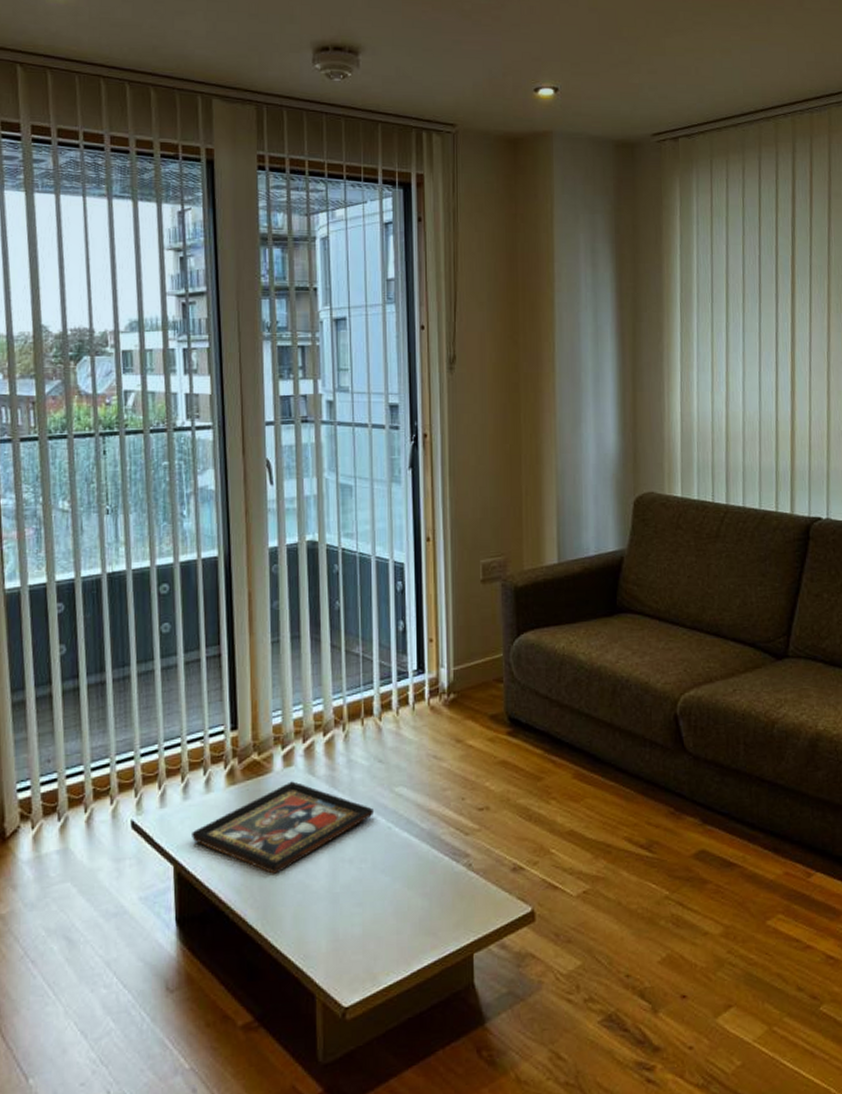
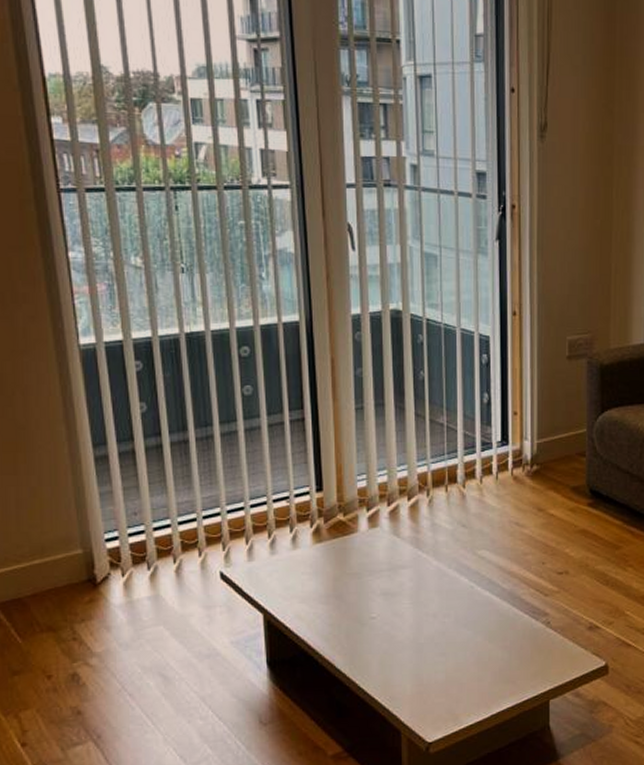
decorative tray: present [192,781,375,874] -> none [280,541,458,625]

